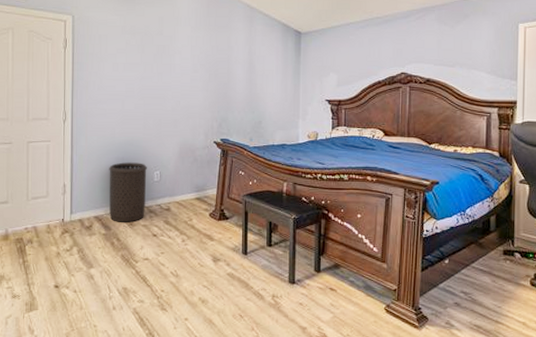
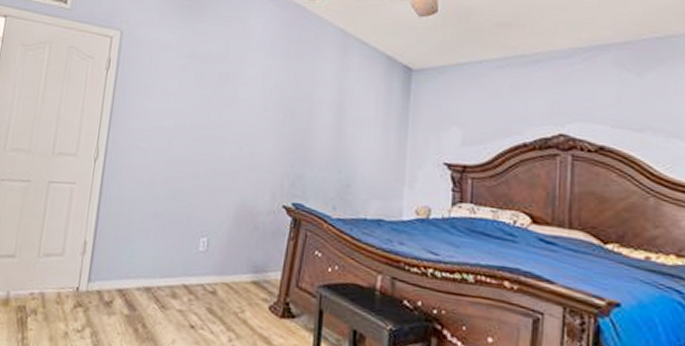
laundry basket: present [109,162,147,223] -> none [136,220,192,304]

